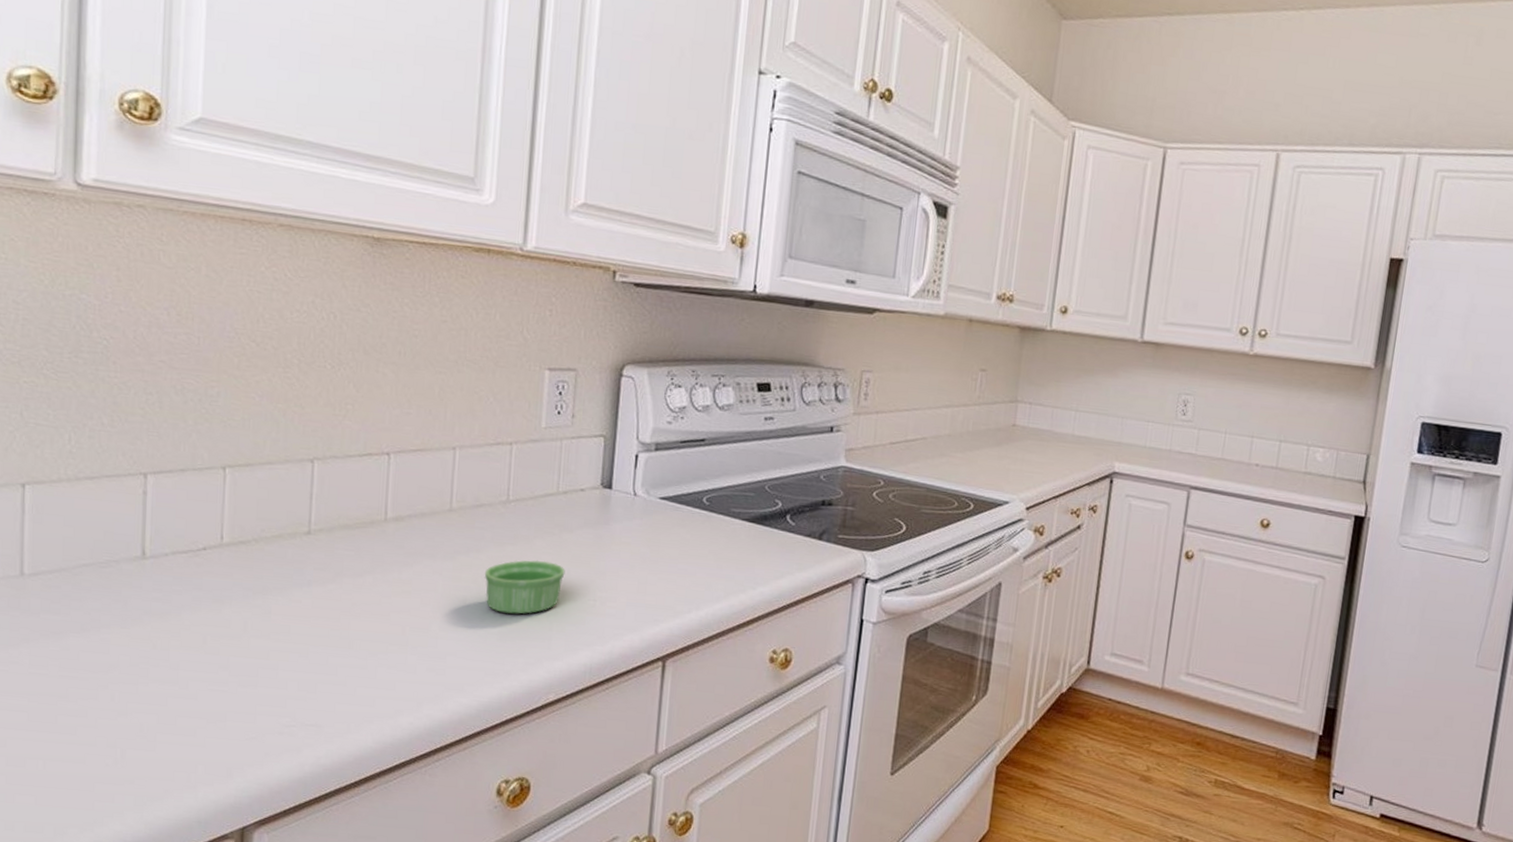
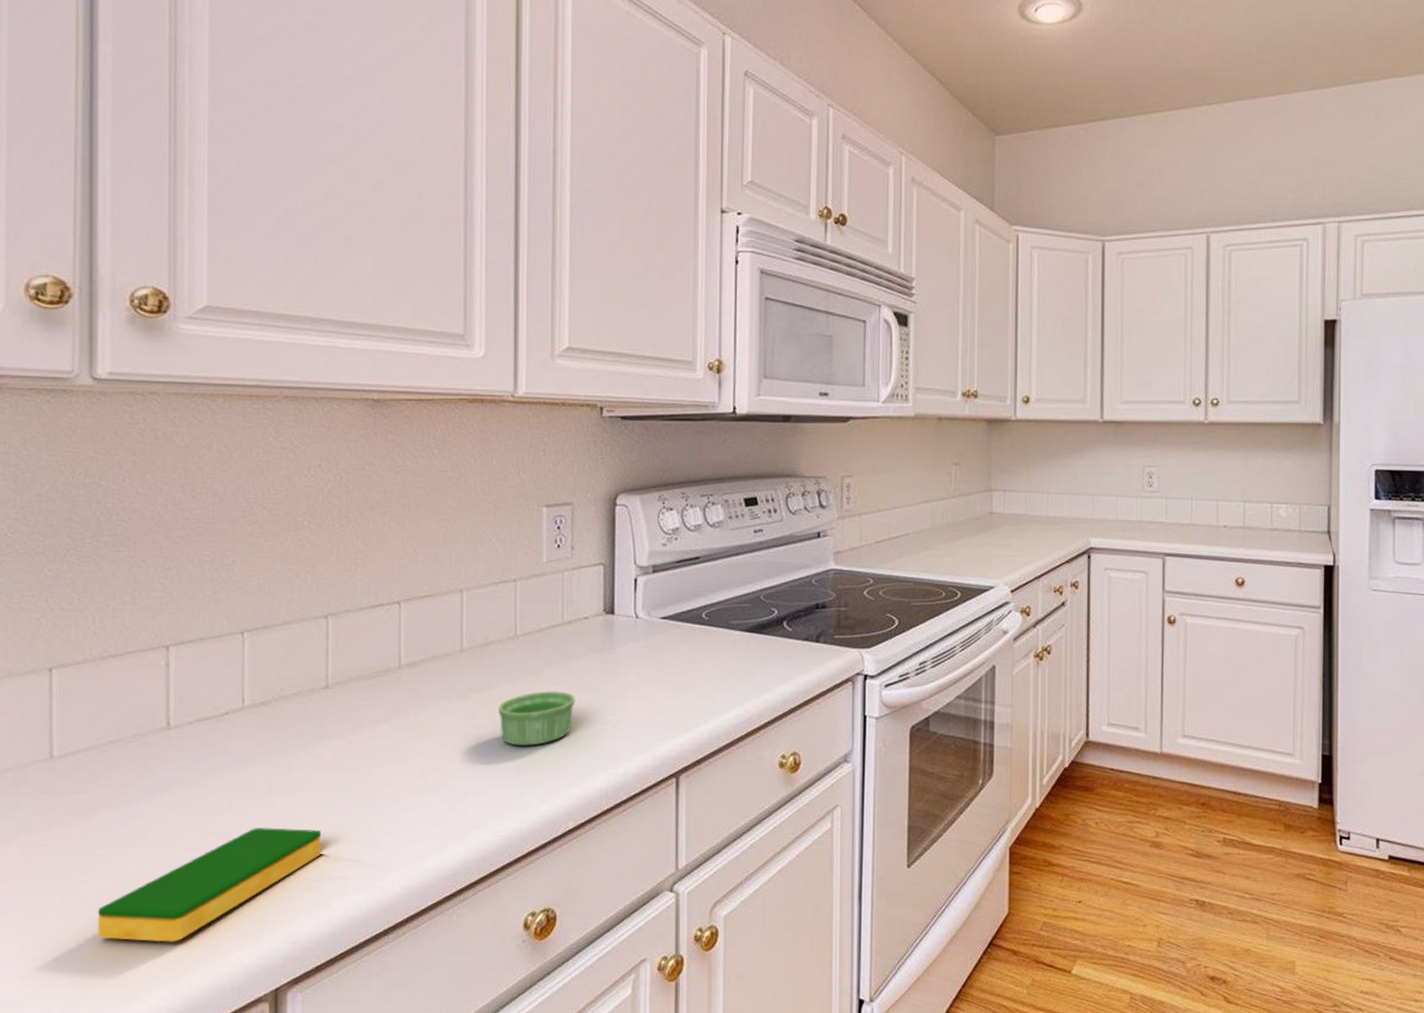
dish sponge: none [63,667,297,772] -> present [97,828,322,942]

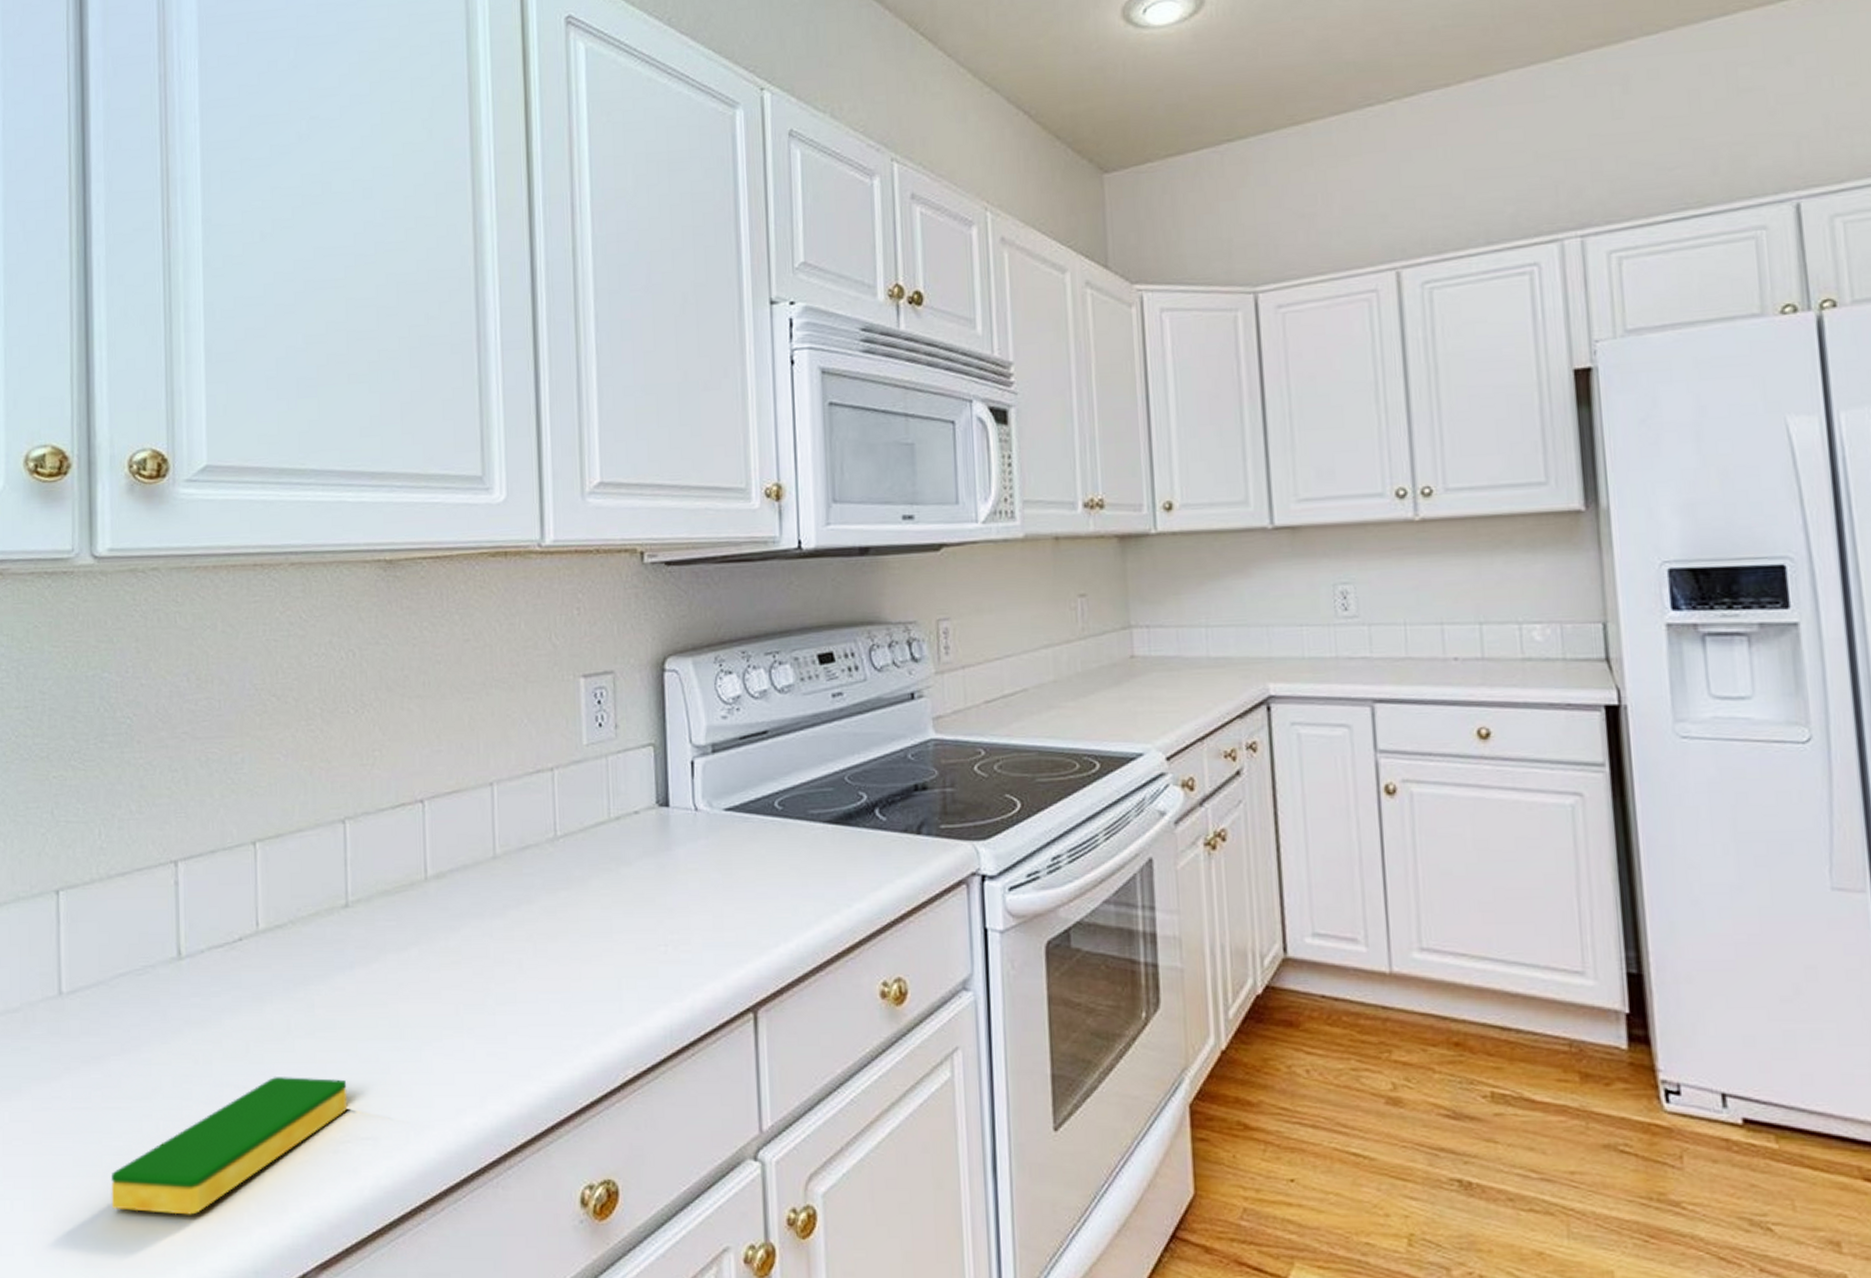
ramekin: present [498,690,575,746] -> none [538,904,629,974]

